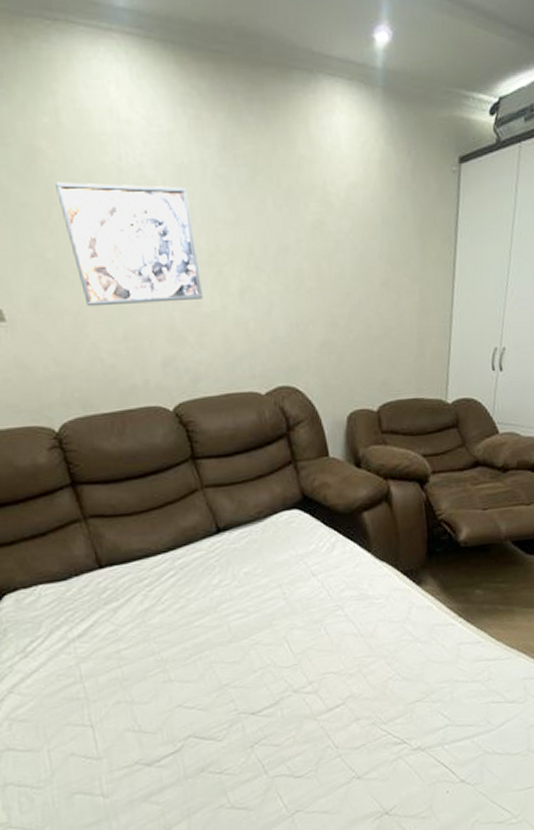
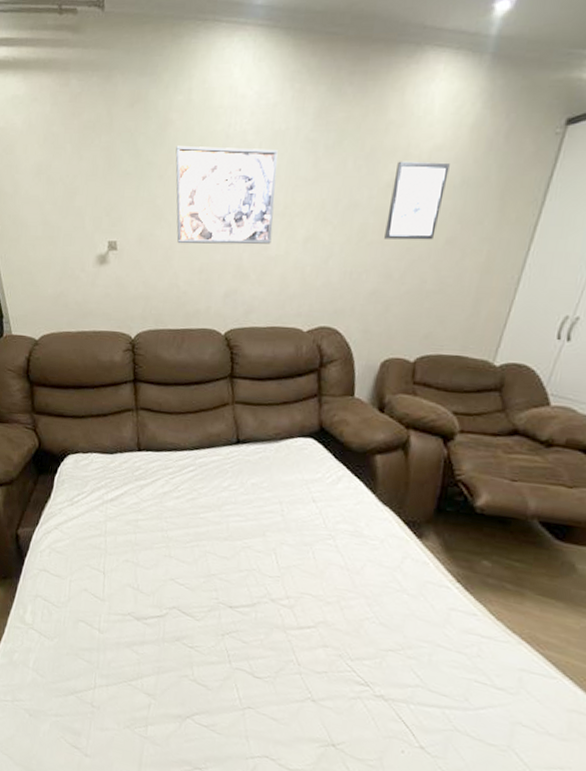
wall art: none [318,200,370,285] -> present [384,161,450,240]

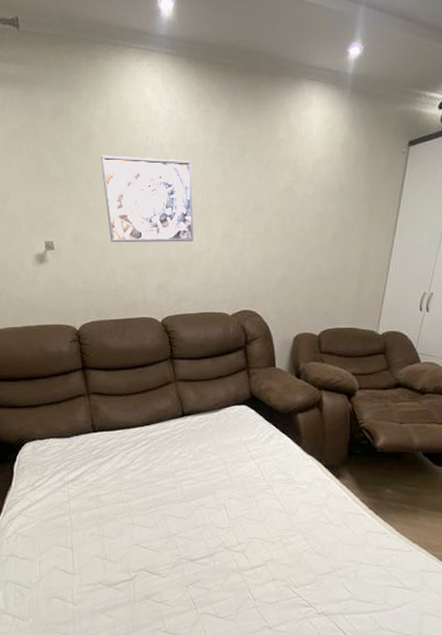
wall art: present [384,161,450,240] -> none [286,172,329,236]

